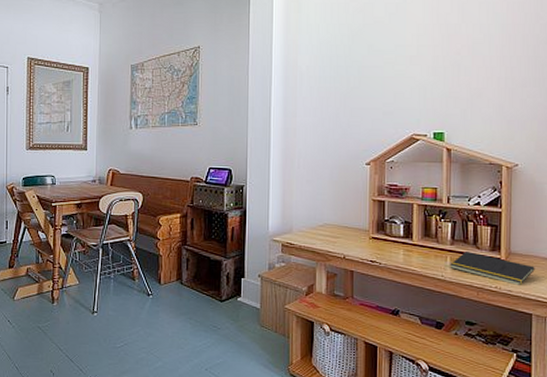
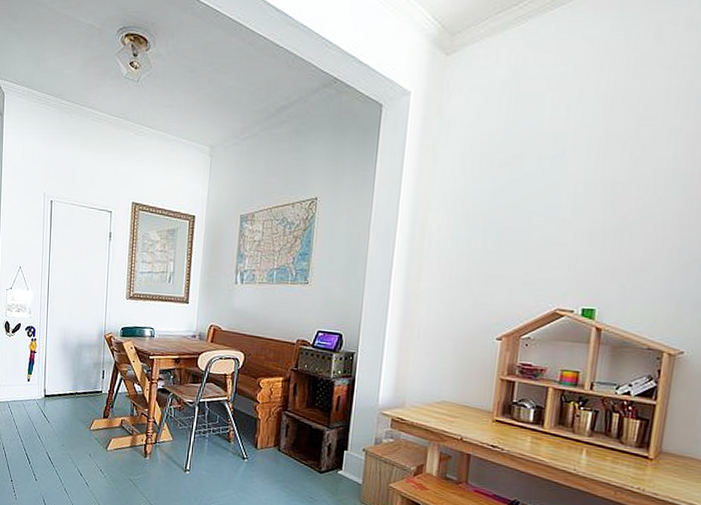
notepad: present [450,252,535,285] -> none [585,445,690,489]

